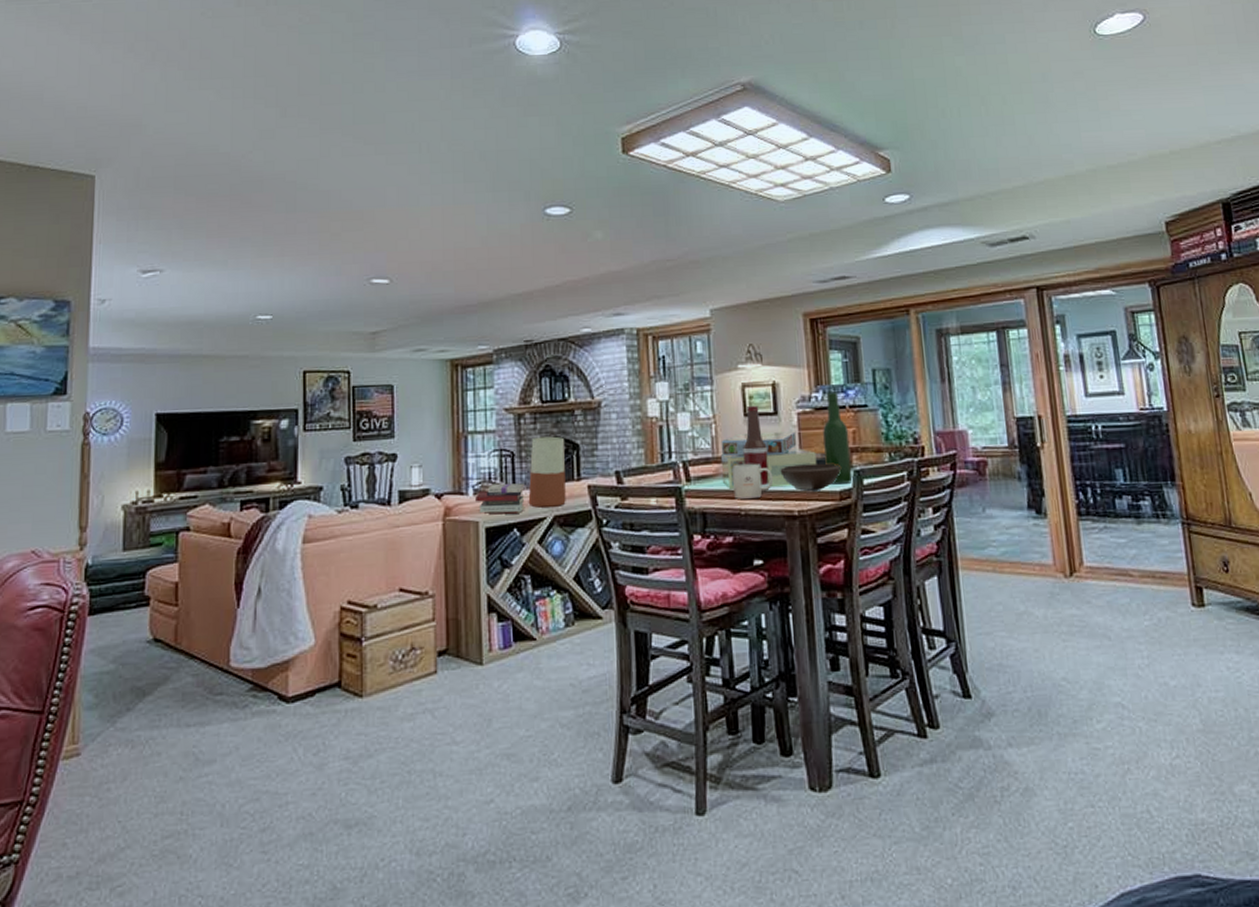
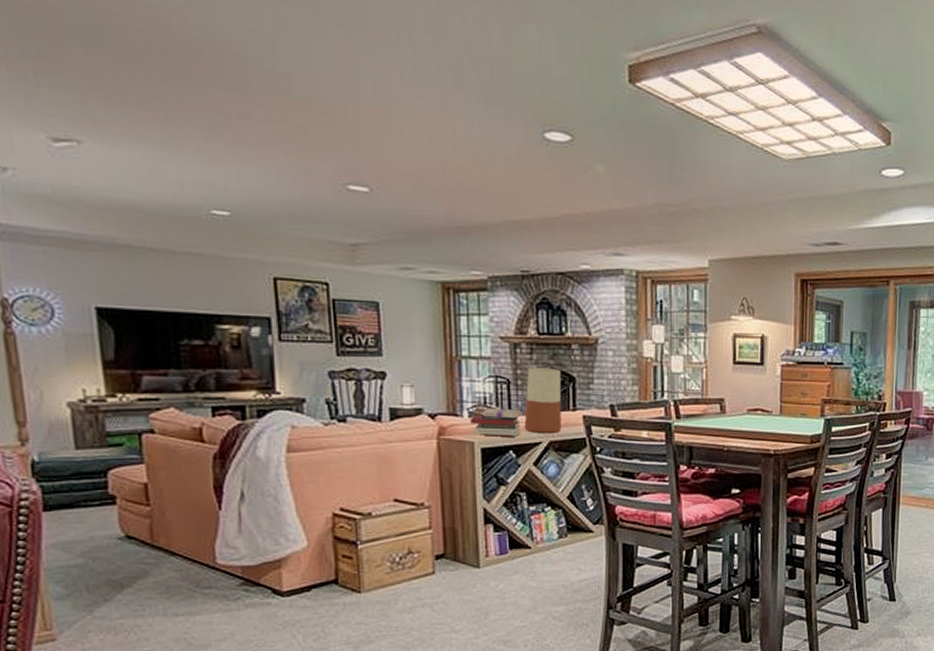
board game: present [720,431,827,489] -> none [709,379,803,428]
mug: present [731,463,774,500] -> none [718,406,755,438]
root beer: present [743,405,770,492] -> none [730,354,752,432]
bowl: present [780,463,841,492] -> none [761,410,814,435]
beer bottle: present [823,392,853,485] -> none [802,349,824,430]

